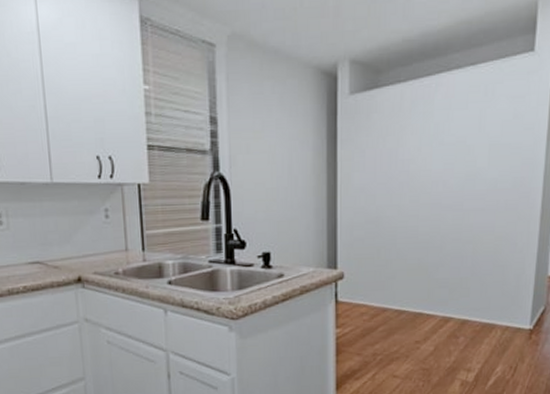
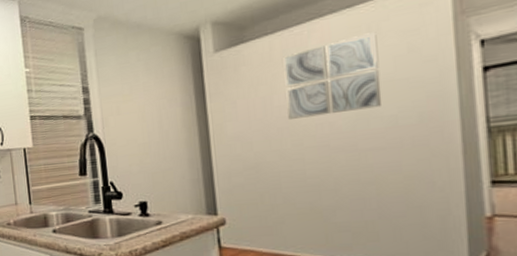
wall art: none [410,94,492,174] -> present [283,32,383,119]

